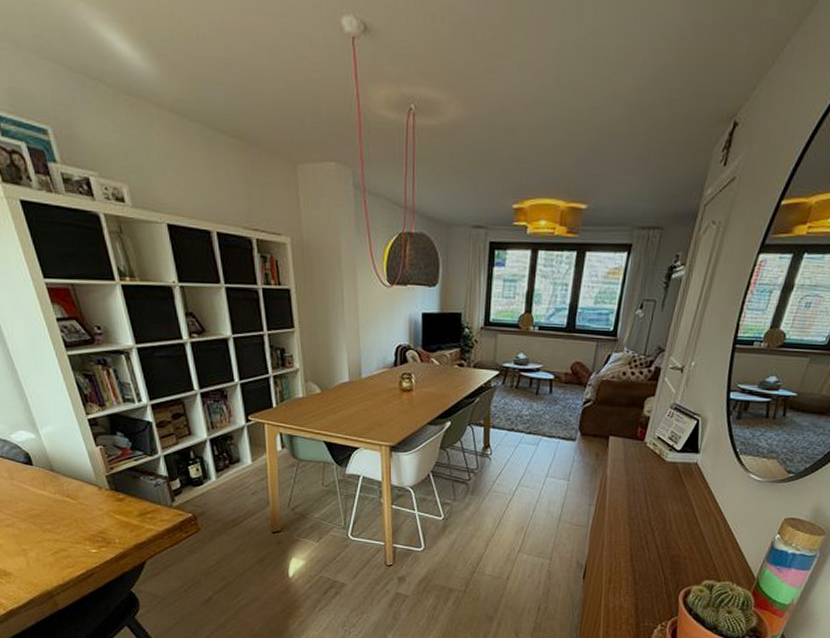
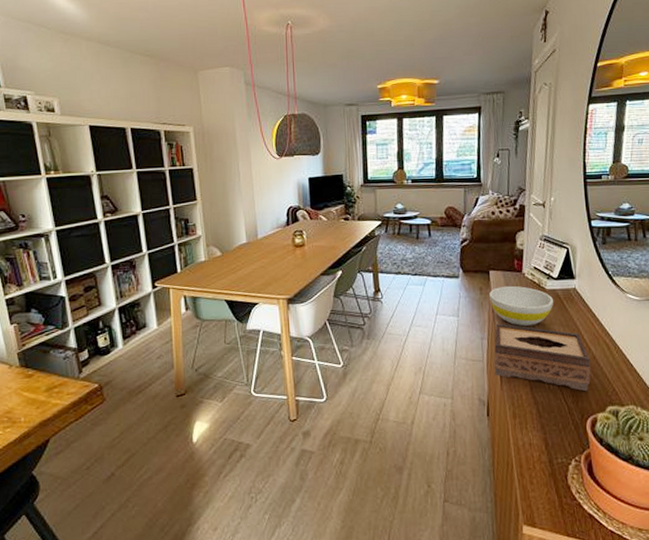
tissue box: none [597,491,697,565] -> present [493,323,591,392]
bowl: none [604,454,672,497] -> present [489,286,554,326]

